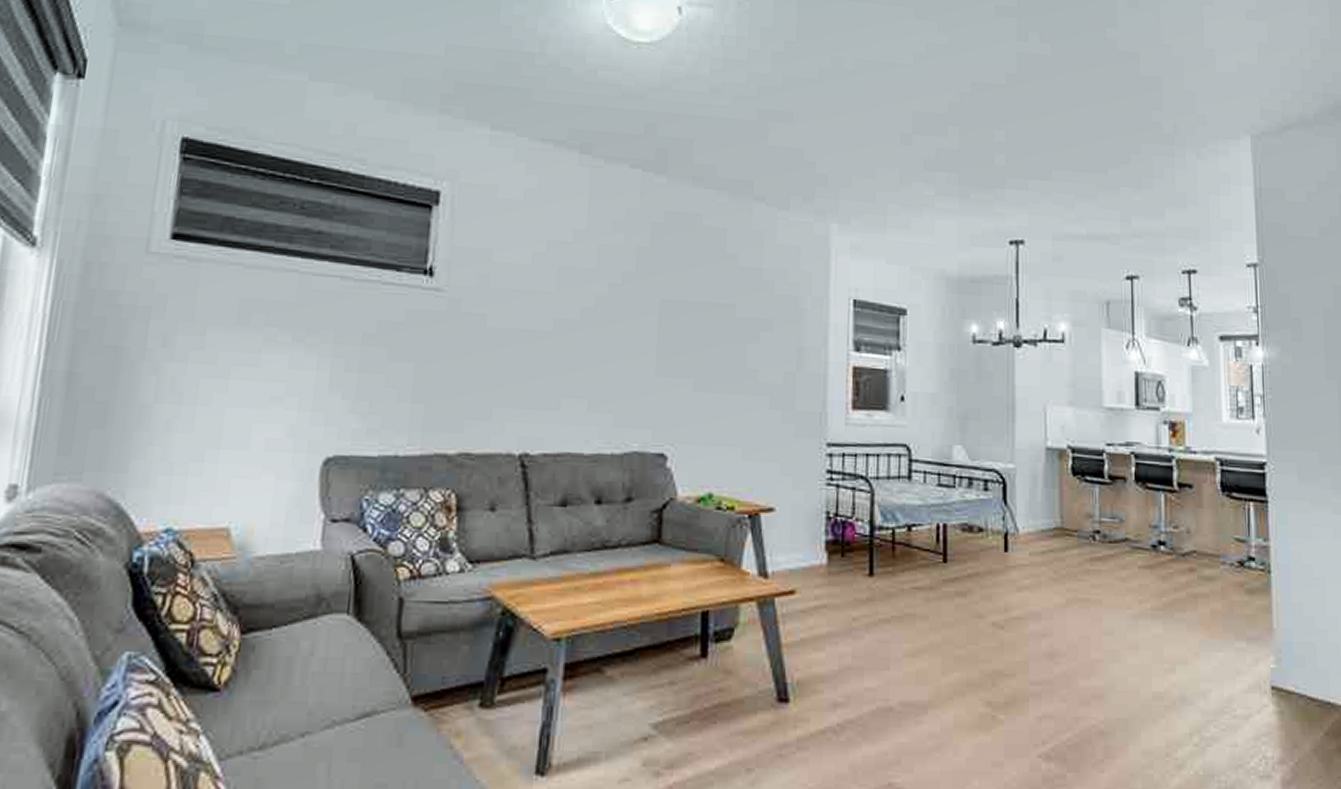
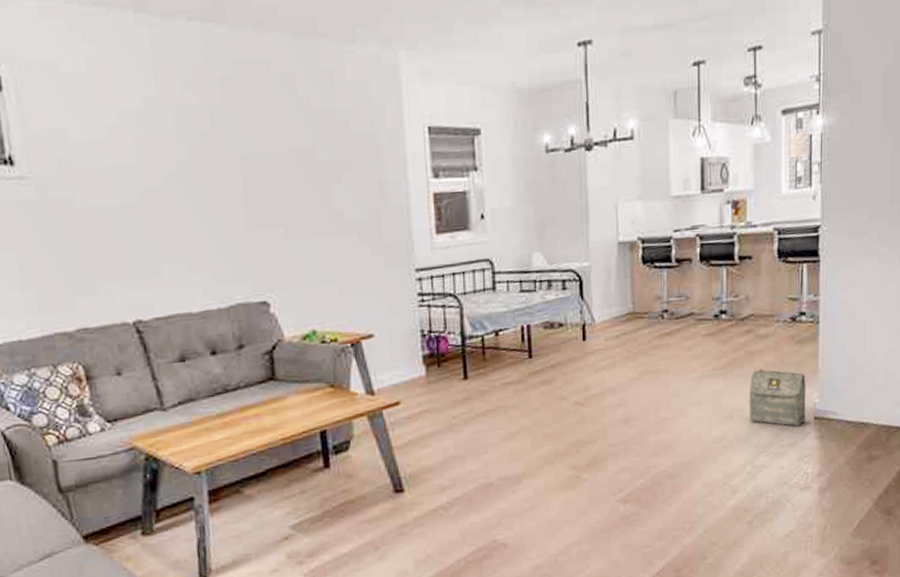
bag: none [1193,616,1261,695] -> present [749,368,806,427]

